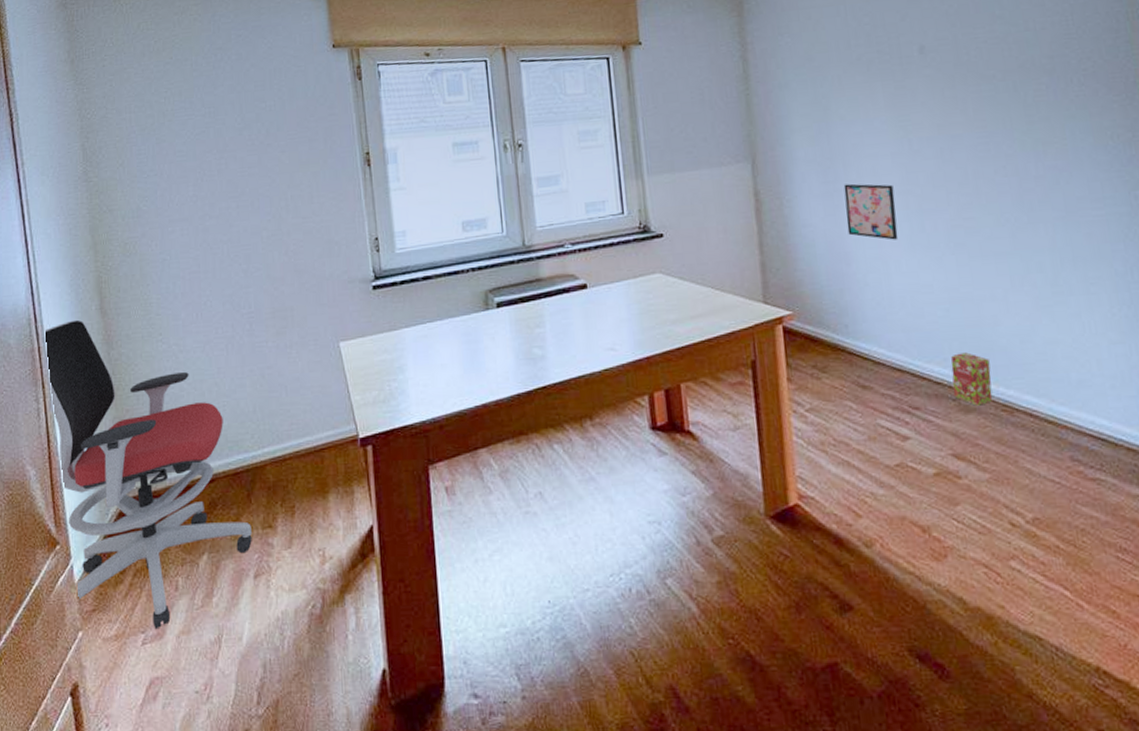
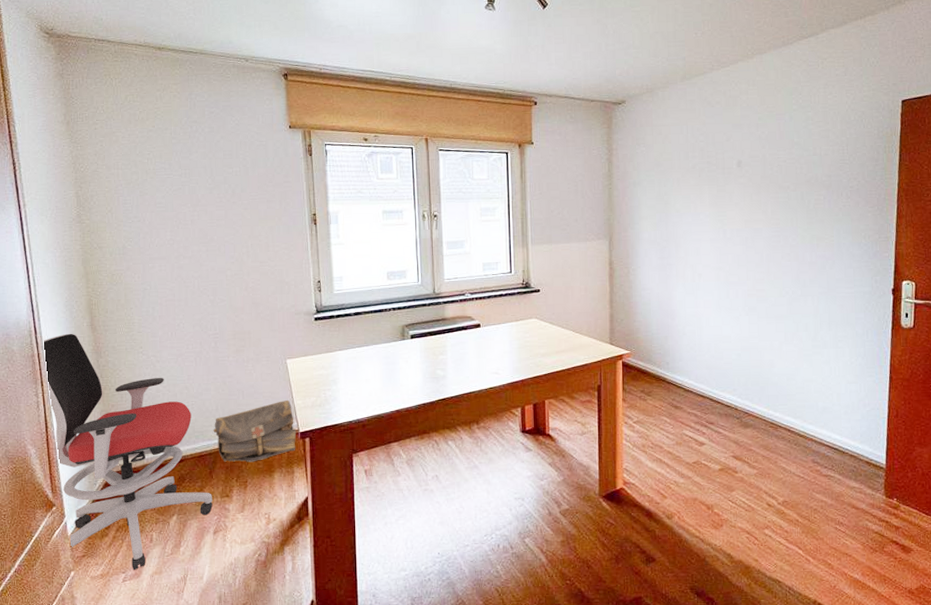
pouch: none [250,395,356,481] -> present [213,399,297,462]
wall art: present [843,183,899,240] -> none [674,260,710,303]
cardboard box: present [951,352,993,406] -> none [737,385,765,423]

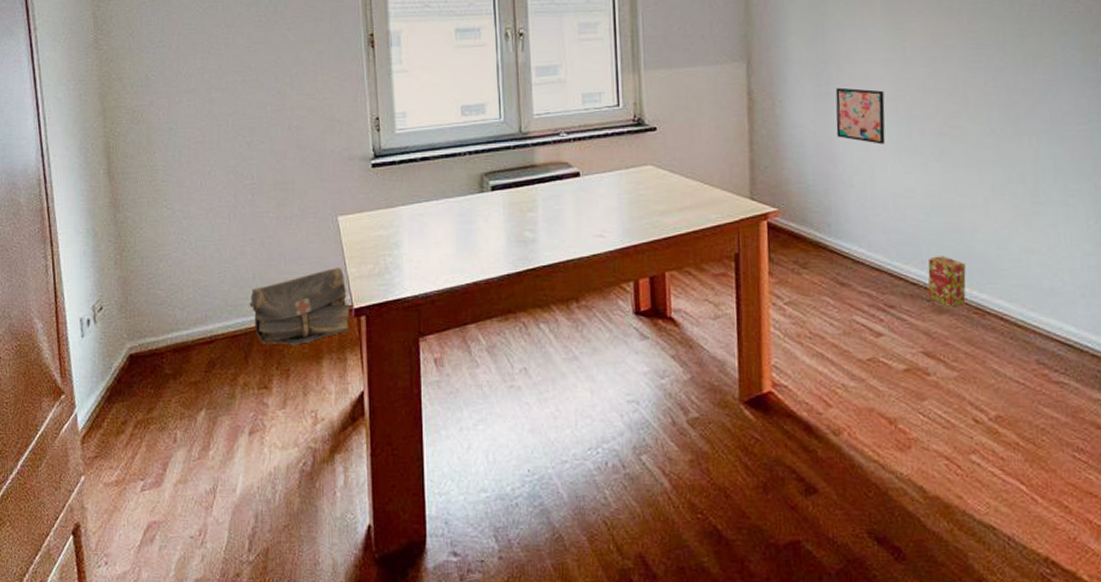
office chair: present [44,333,213,571] -> none [55,182,248,478]
wall art: none [674,260,710,303] -> present [835,87,886,145]
cardboard box: none [737,385,765,423] -> present [928,256,966,307]

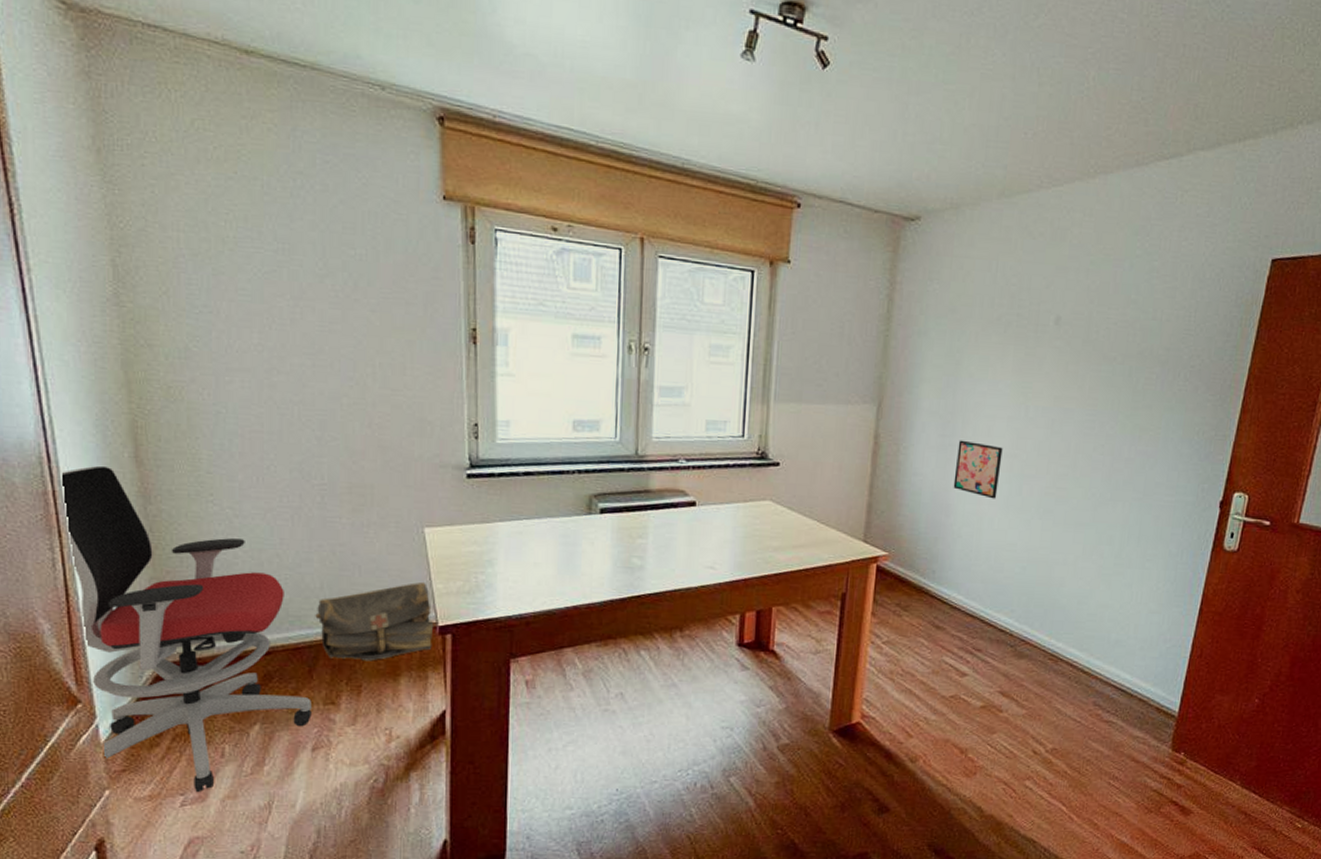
office chair: none [55,182,248,478] -> present [62,465,312,793]
cardboard box: present [928,256,966,307] -> none [1012,606,1049,653]

